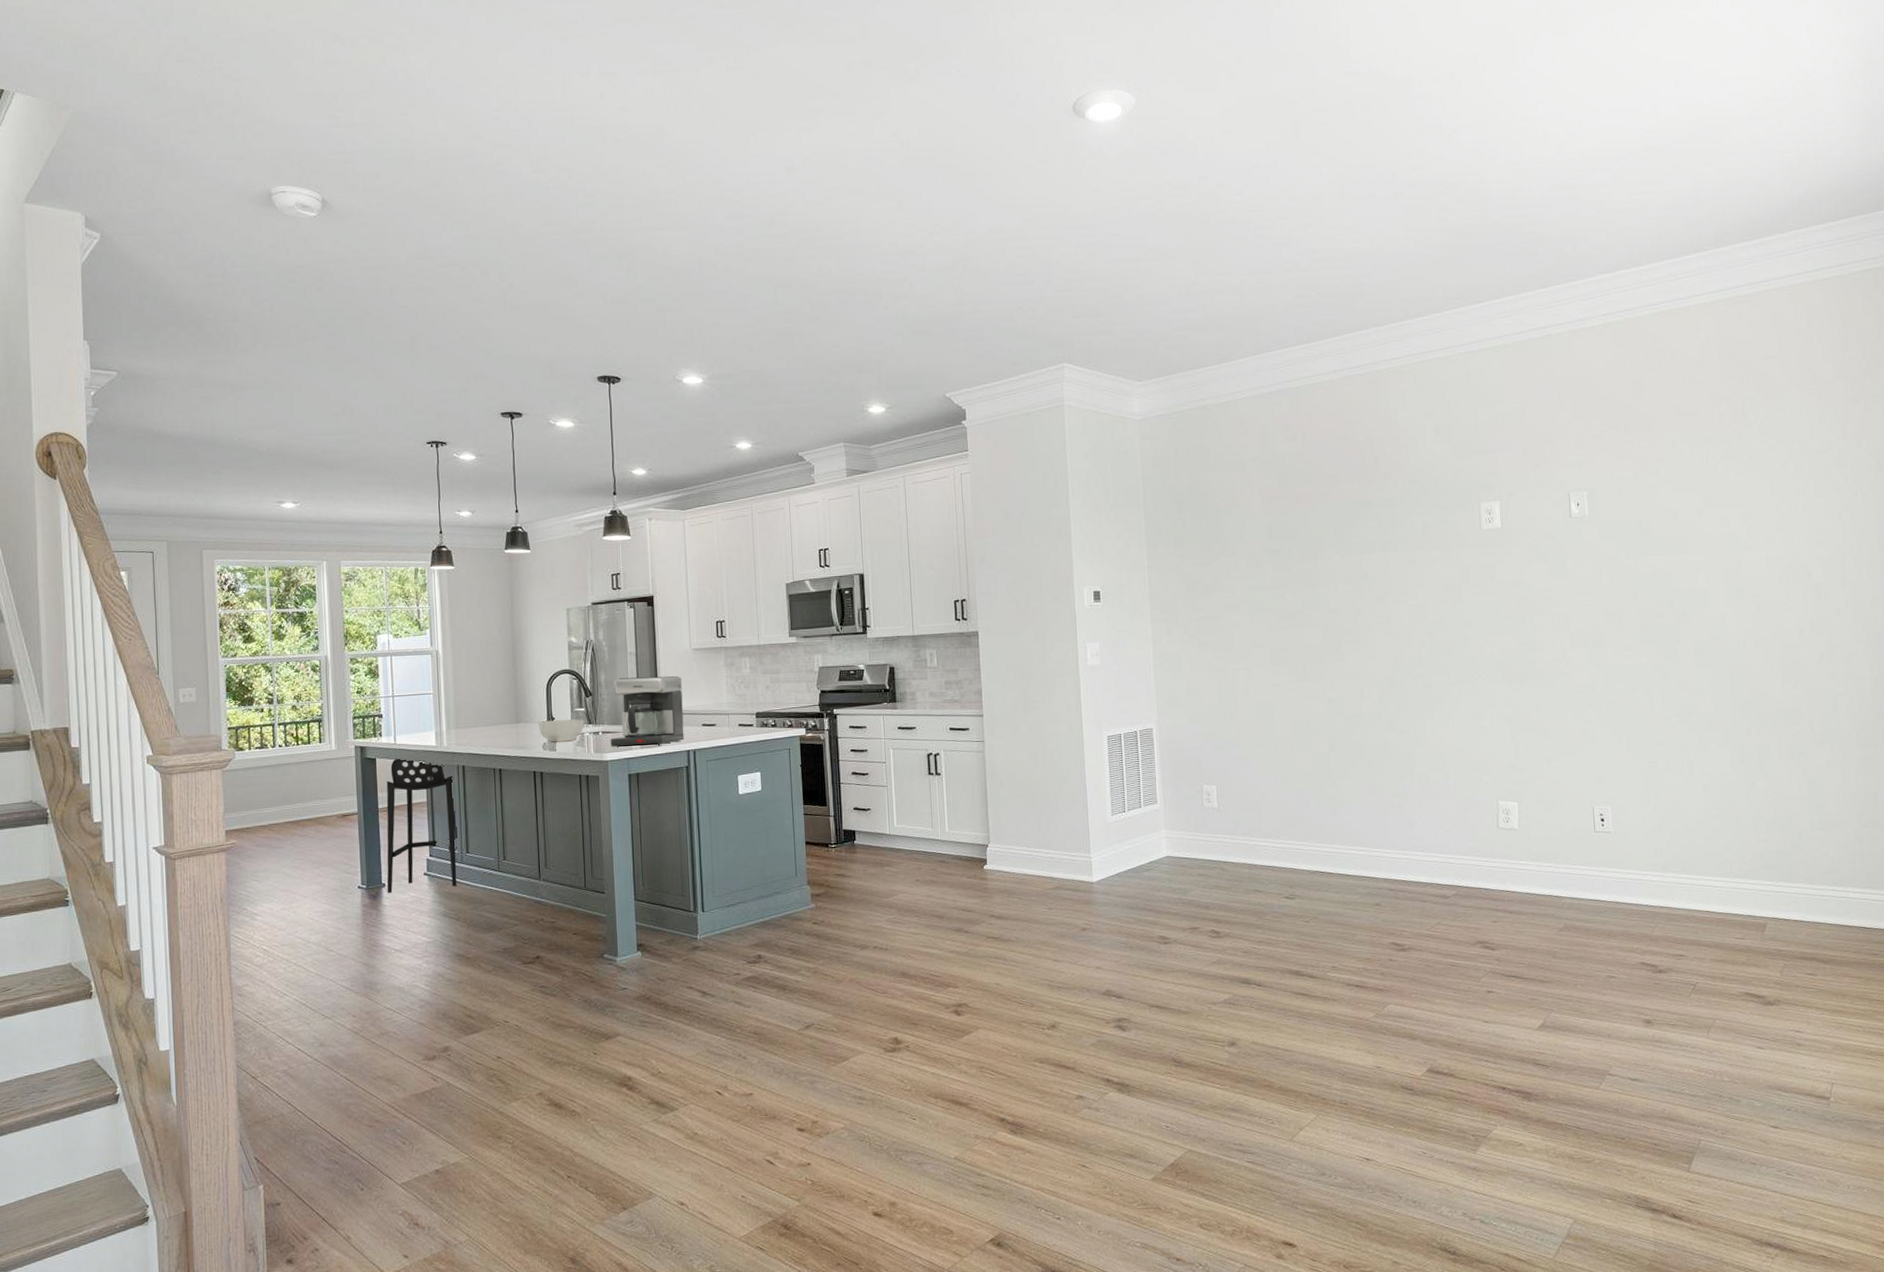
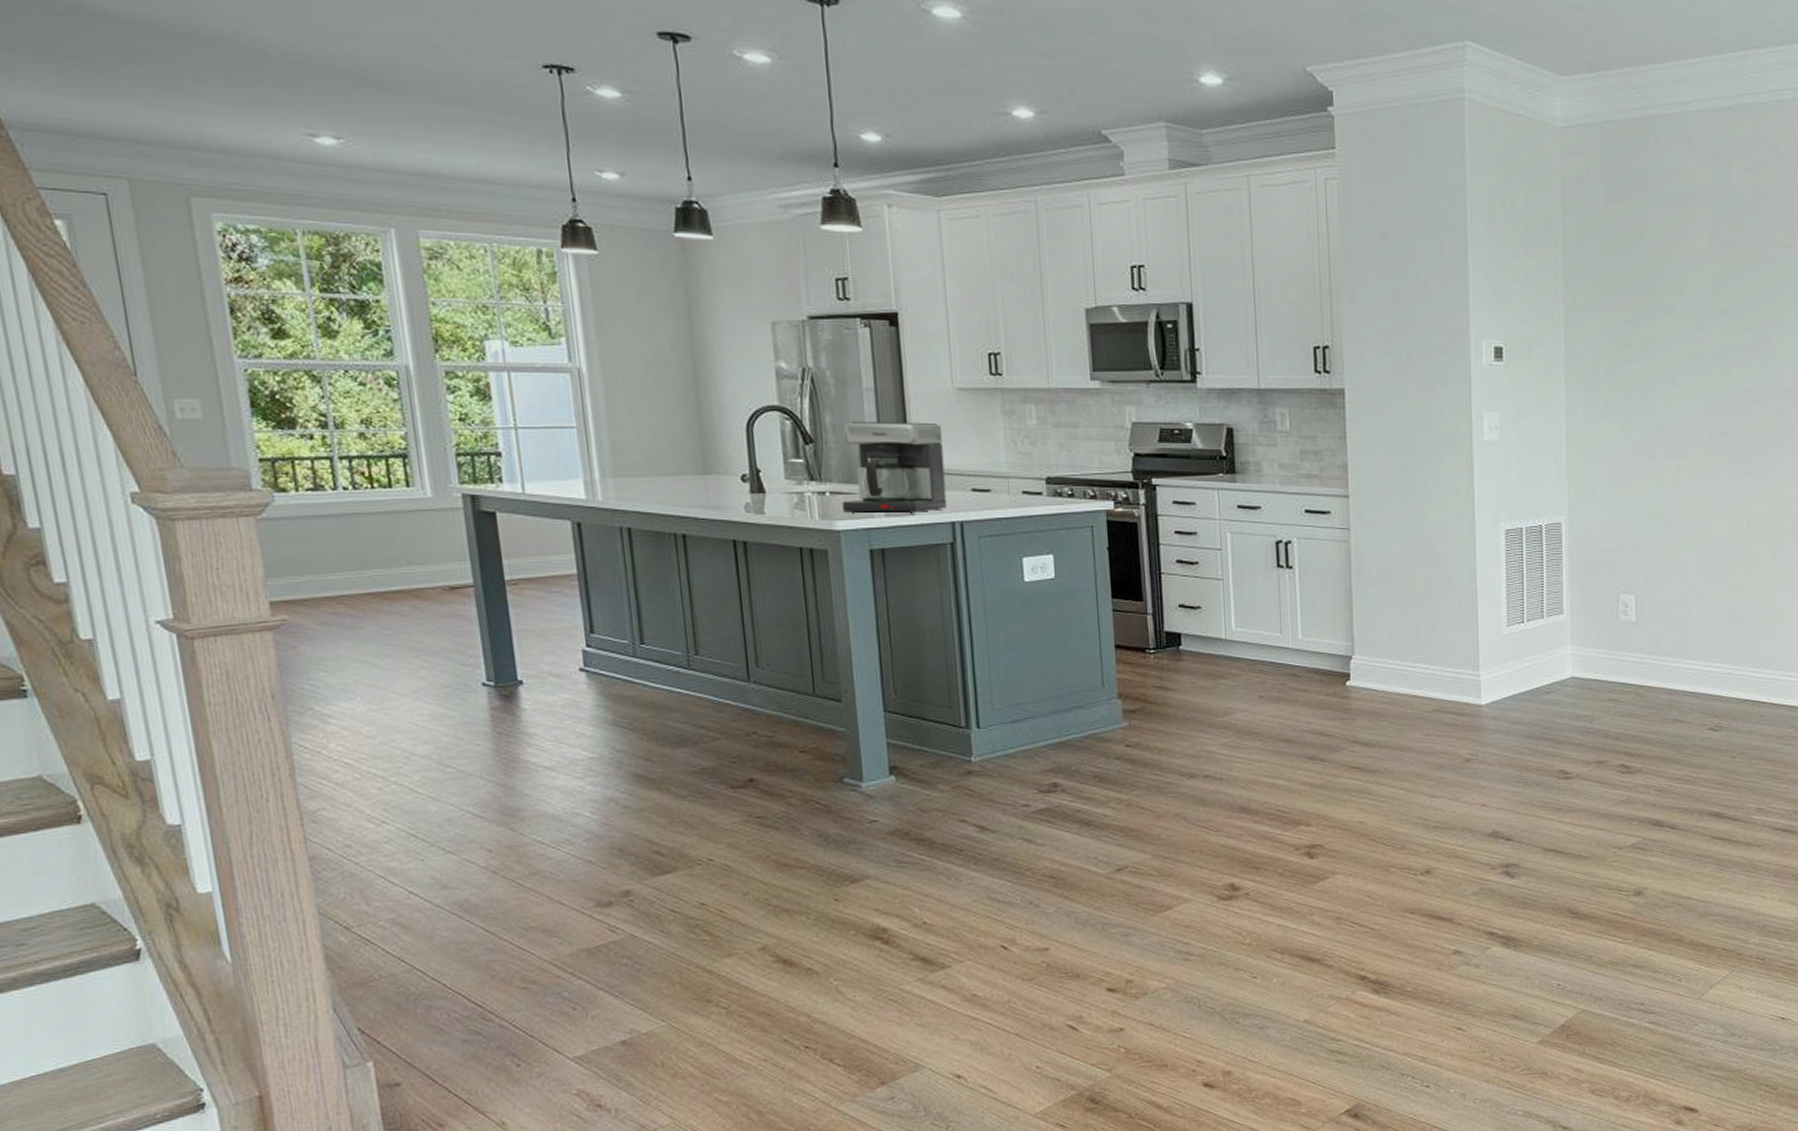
bar stool: present [386,757,457,894] -> none [514,512,630,694]
bowl: present [538,719,584,743] -> none [736,474,803,504]

